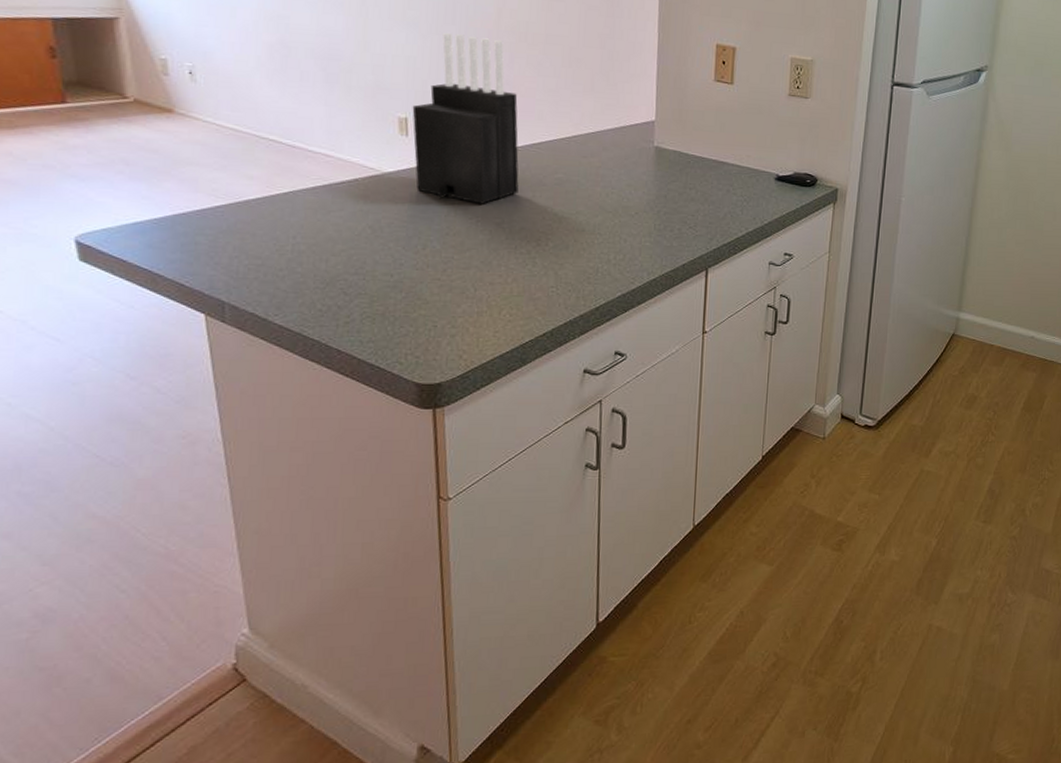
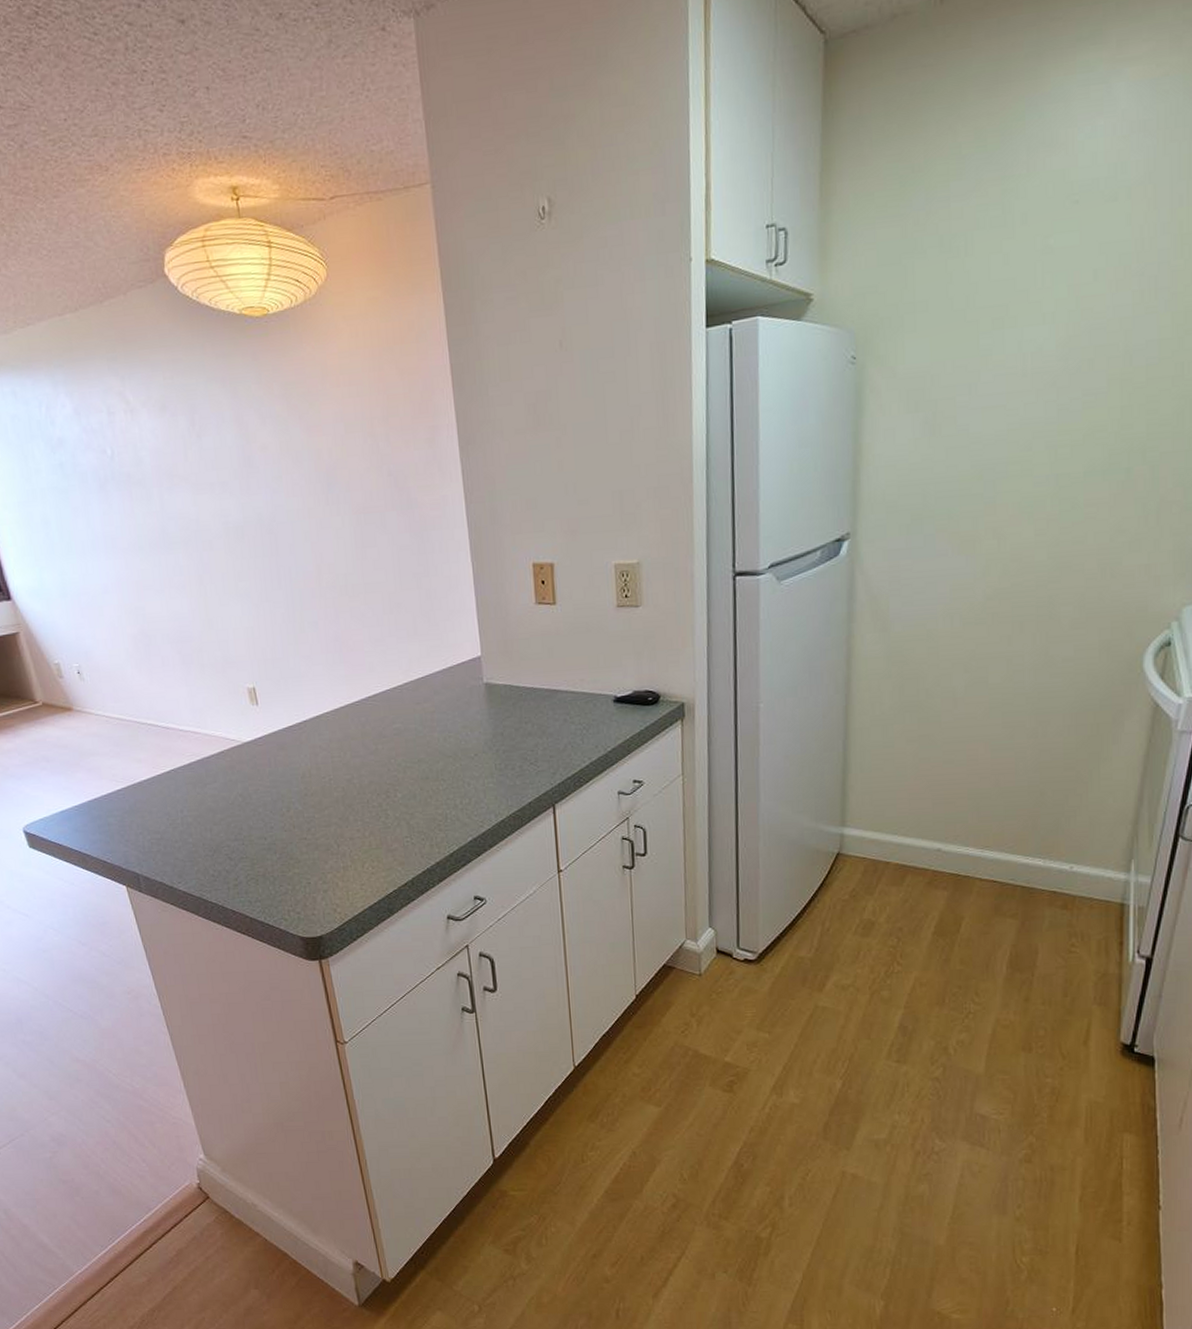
knife block: present [412,32,519,204] -> none [257,597,362,763]

